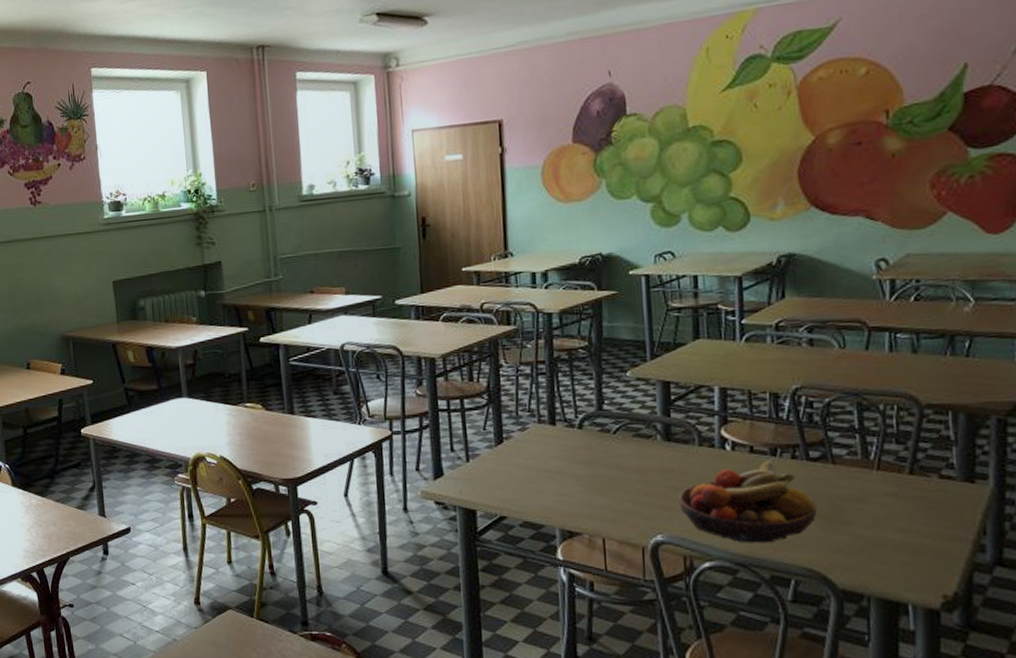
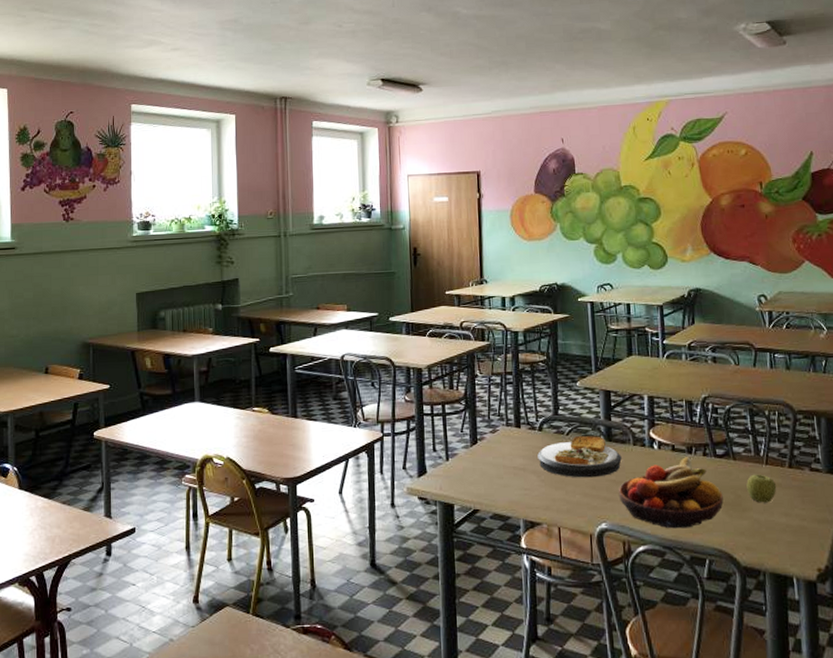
plate: none [577,434,684,483] -> present [537,435,622,478]
apple: none [849,481,891,516] -> present [746,474,777,503]

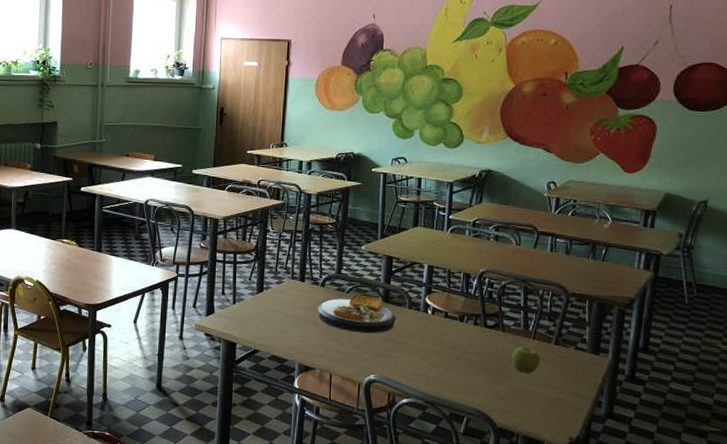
fruit bowl: present [618,457,723,529] -> none [389,324,488,388]

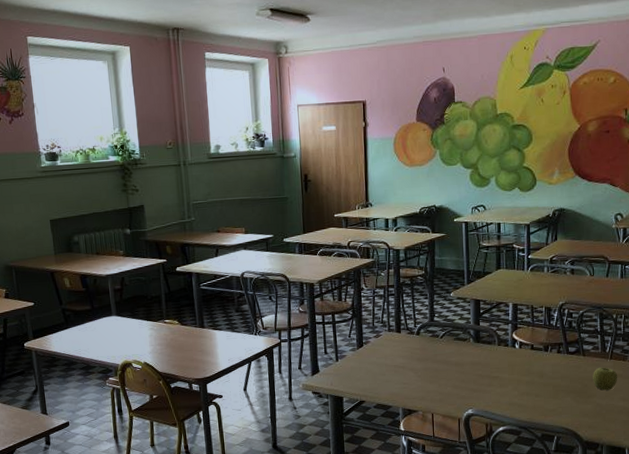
plate: present [318,294,396,334] -> none [415,338,488,374]

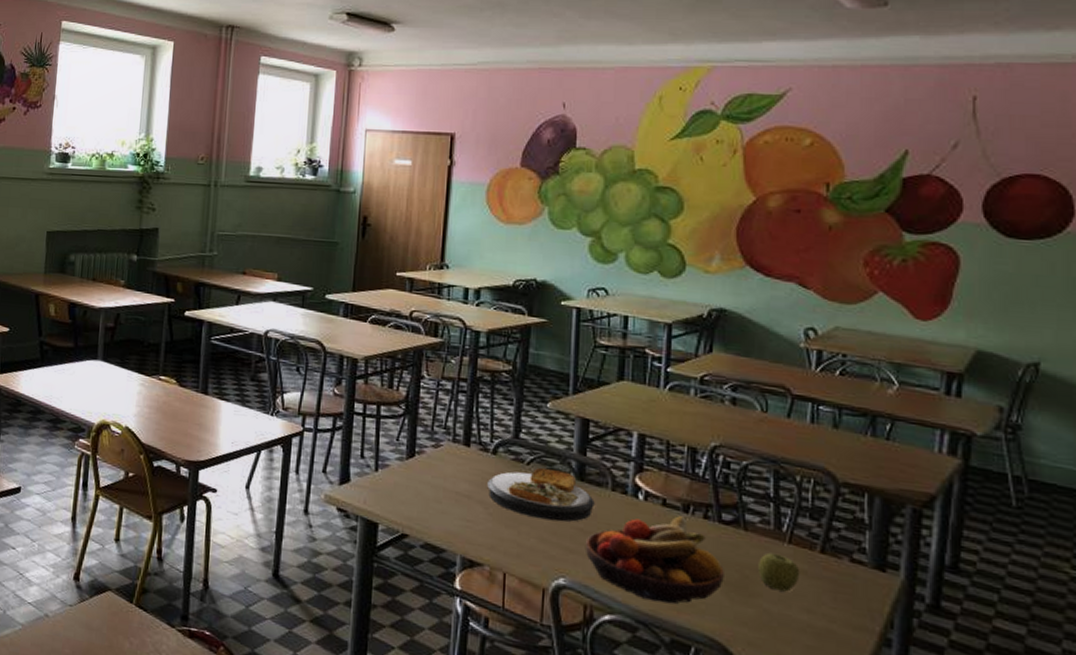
plate: none [415,338,488,374] -> present [487,467,595,522]
fruit bowl: none [483,354,572,413] -> present [585,516,724,604]

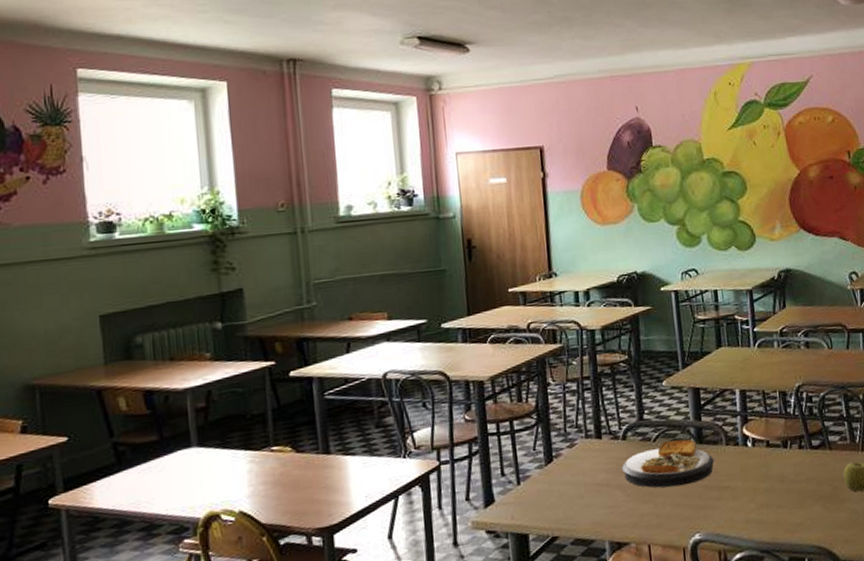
fruit bowl: present [585,516,724,604] -> none [711,451,821,531]

